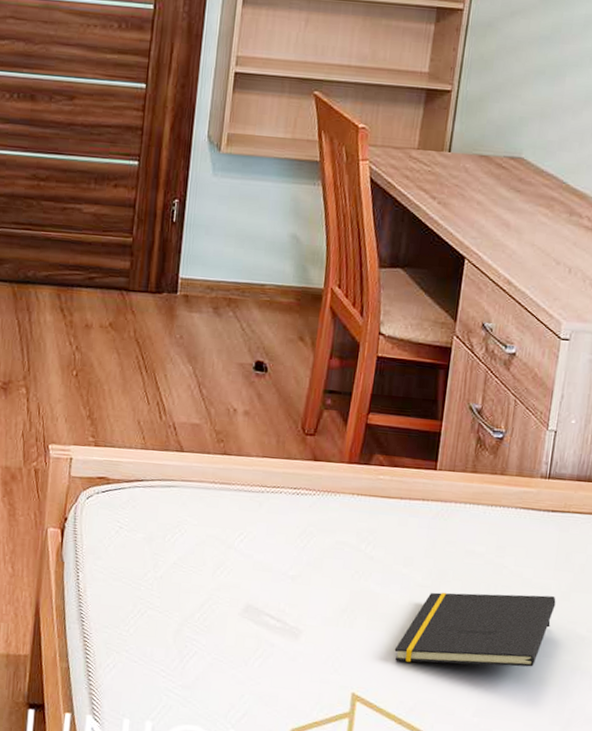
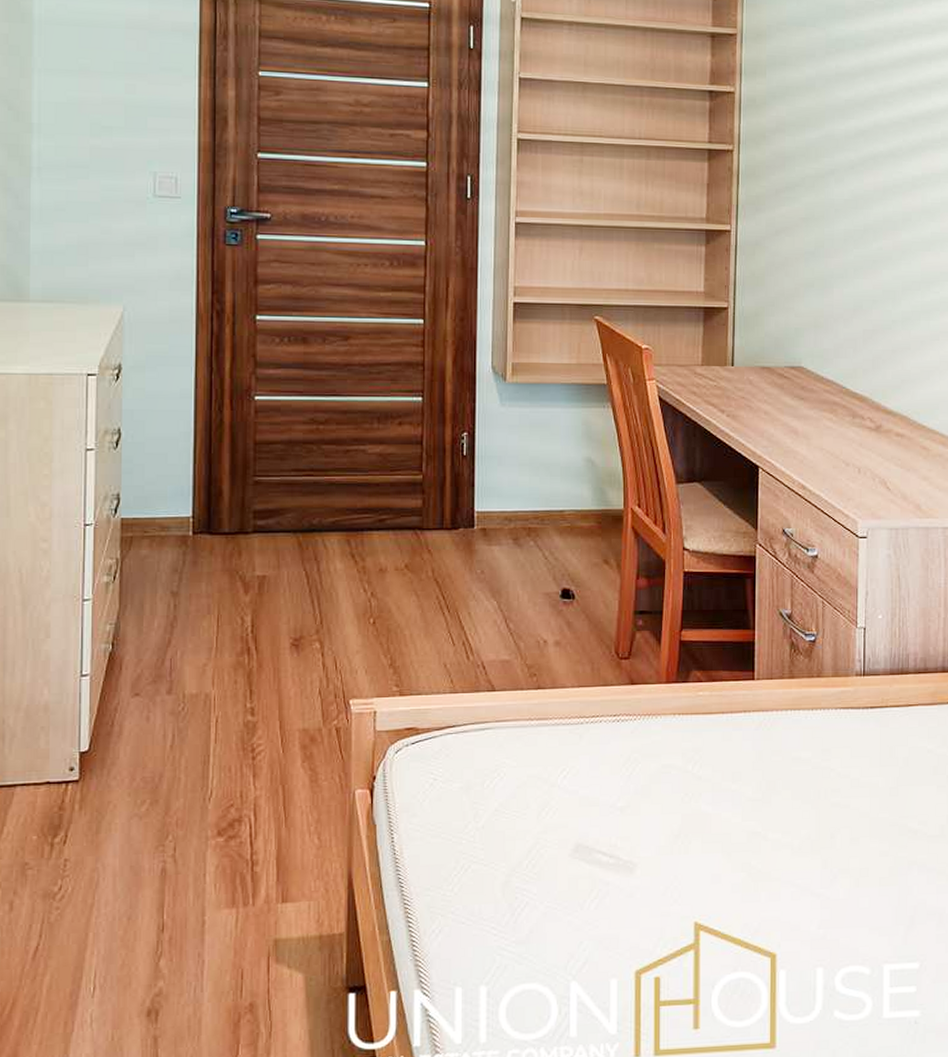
notepad: present [394,592,556,667] -> none [732,793,885,882]

